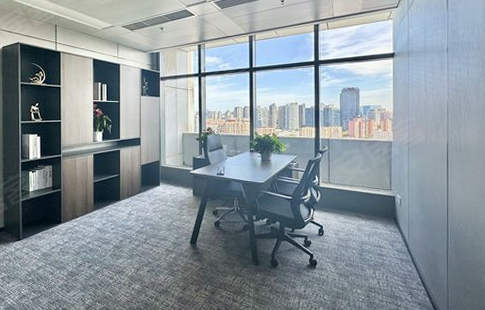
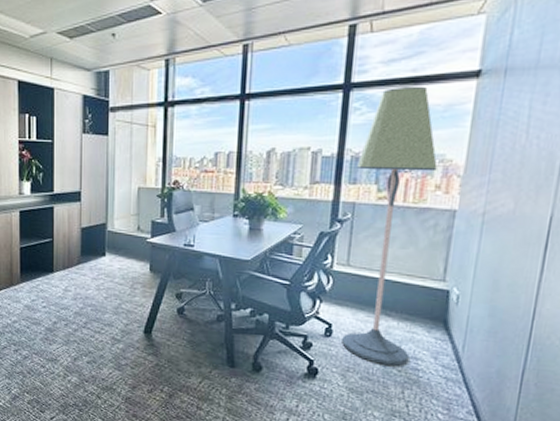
floor lamp: none [328,62,377,253] -> present [342,86,438,366]

